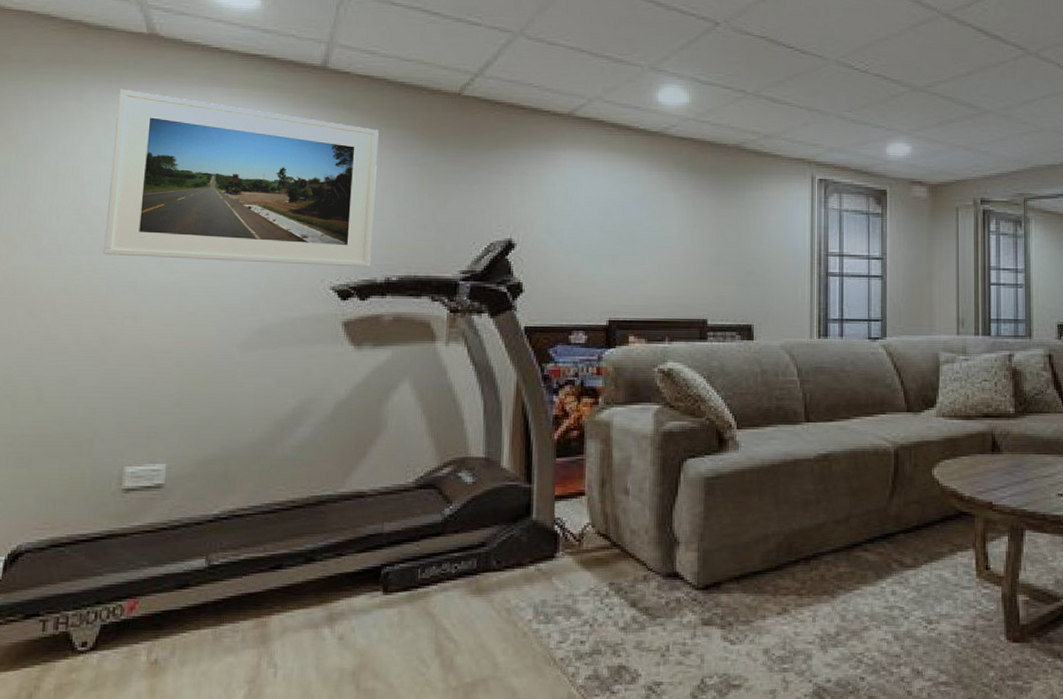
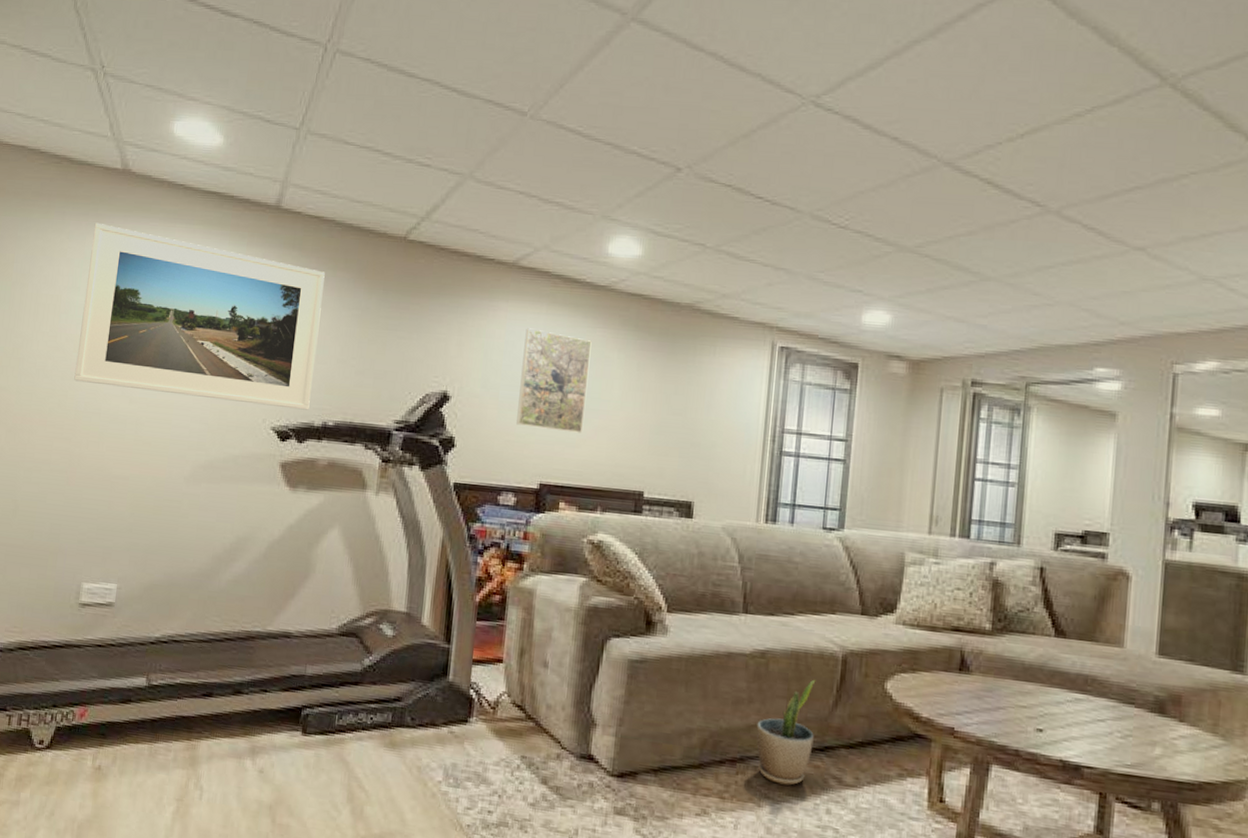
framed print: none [582,174,649,270] -> present [516,328,592,433]
potted plant: none [825,475,876,574] -> present [756,679,816,786]

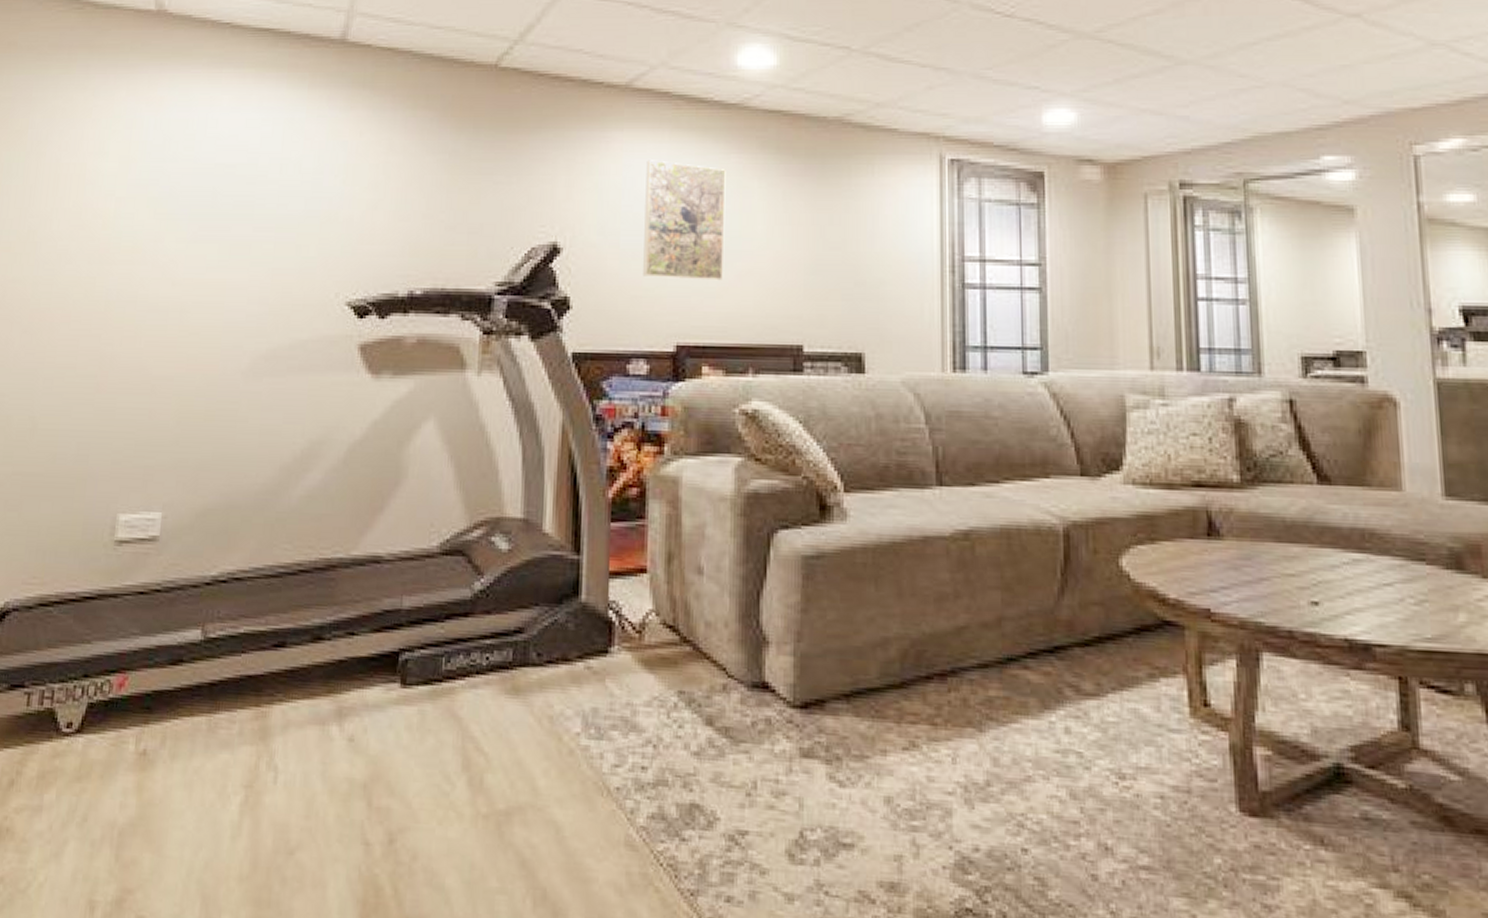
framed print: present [74,222,325,410] -> none [103,74,403,278]
potted plant: present [756,679,816,786] -> none [967,562,1040,701]

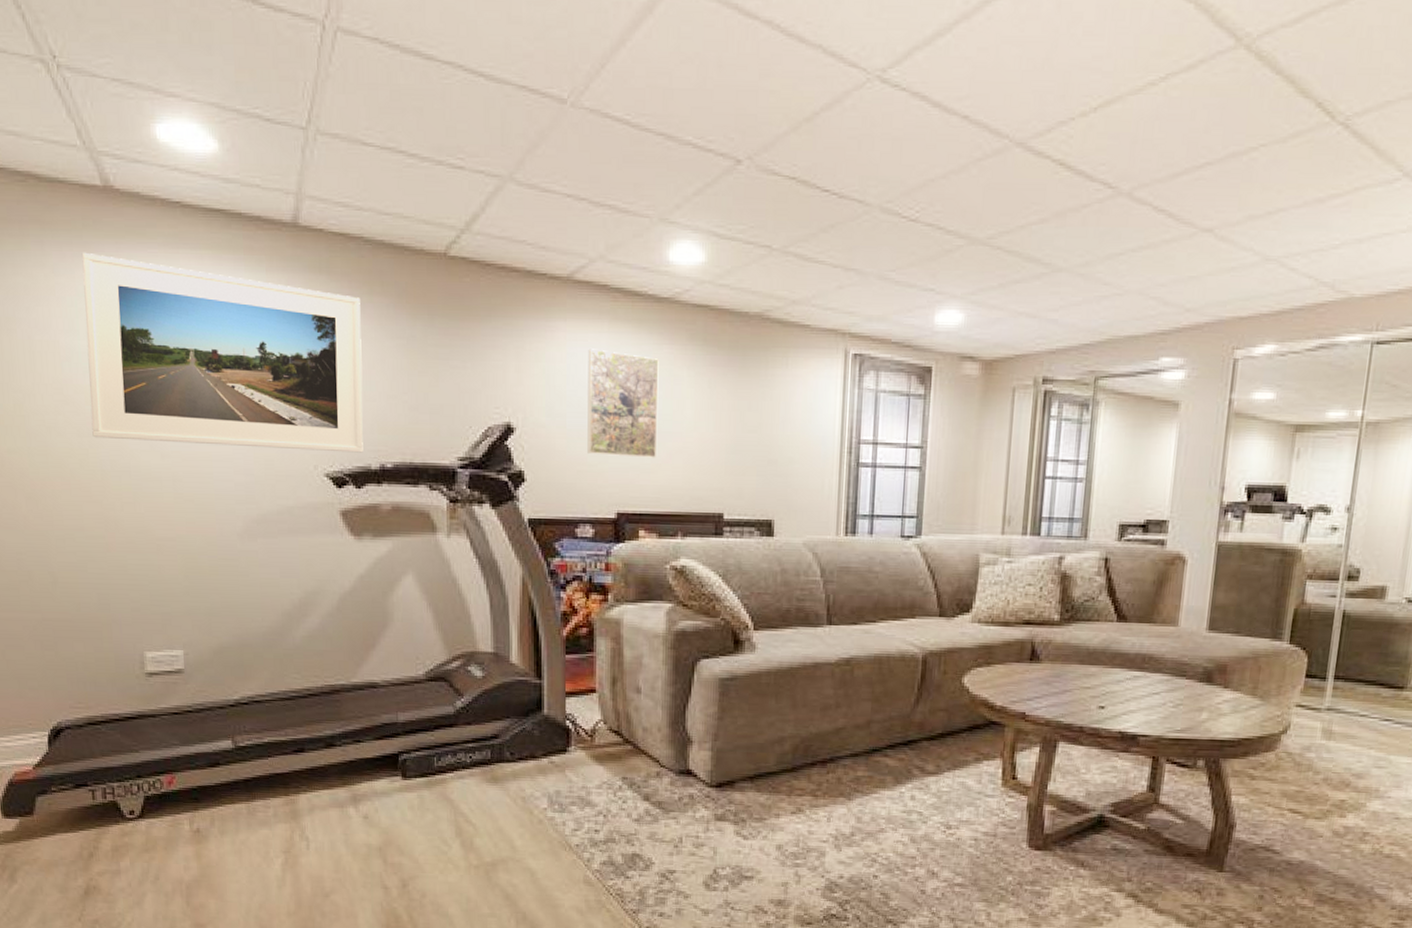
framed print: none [103,74,403,278] -> present [81,252,363,453]

